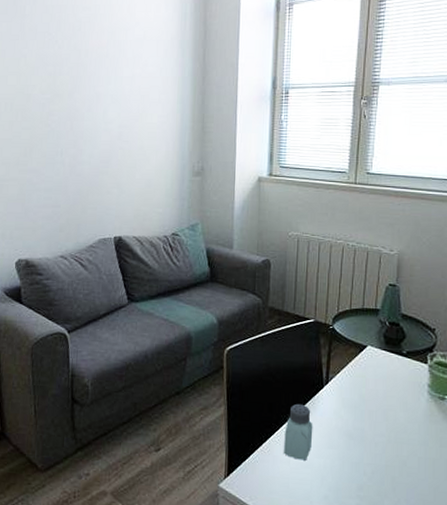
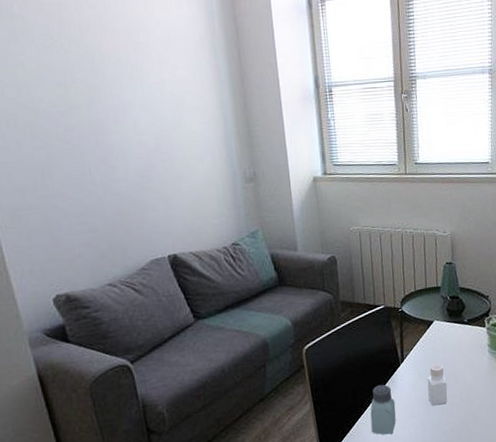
pepper shaker: none [351,393,374,442] -> present [427,363,448,406]

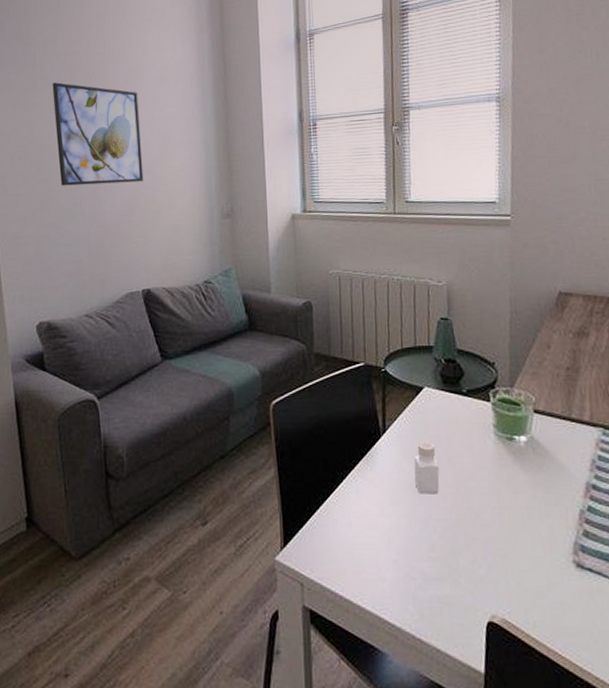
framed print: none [38,38,159,153] -> present [52,82,144,186]
saltshaker: present [370,384,396,435] -> none [343,457,375,522]

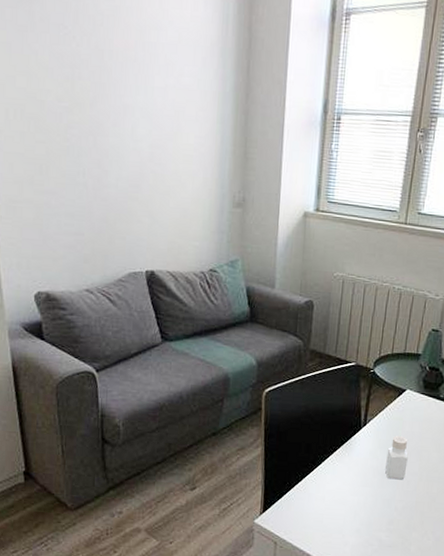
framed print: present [52,82,144,186] -> none [53,27,154,157]

